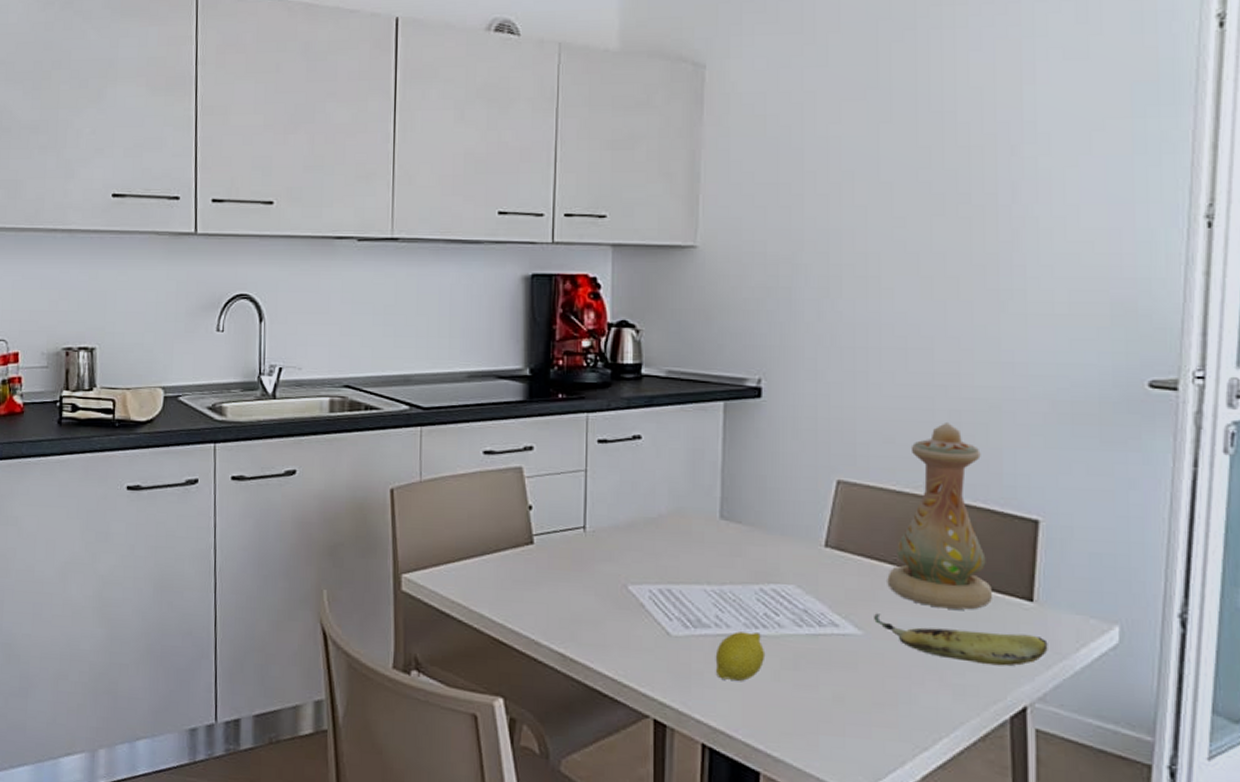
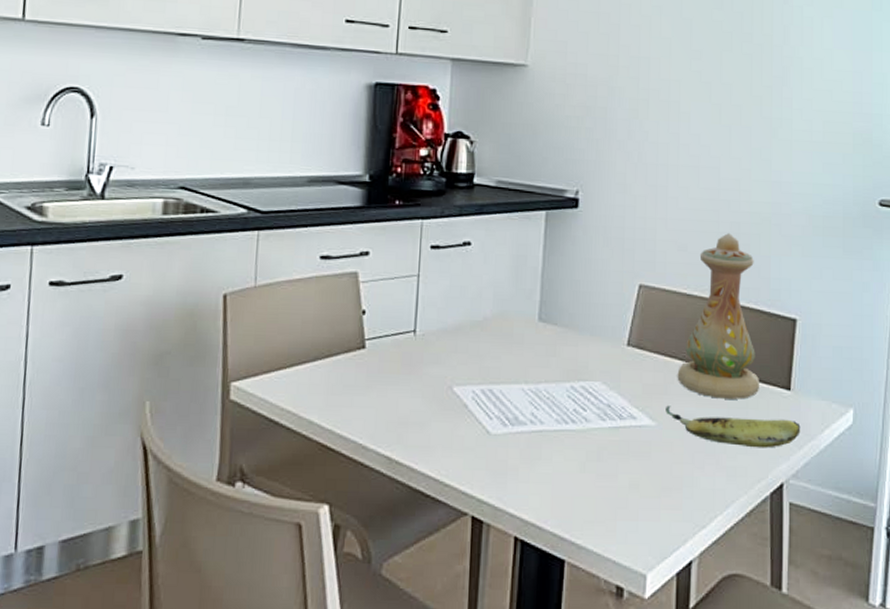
fruit: present [715,631,766,681] -> none [529,427,574,474]

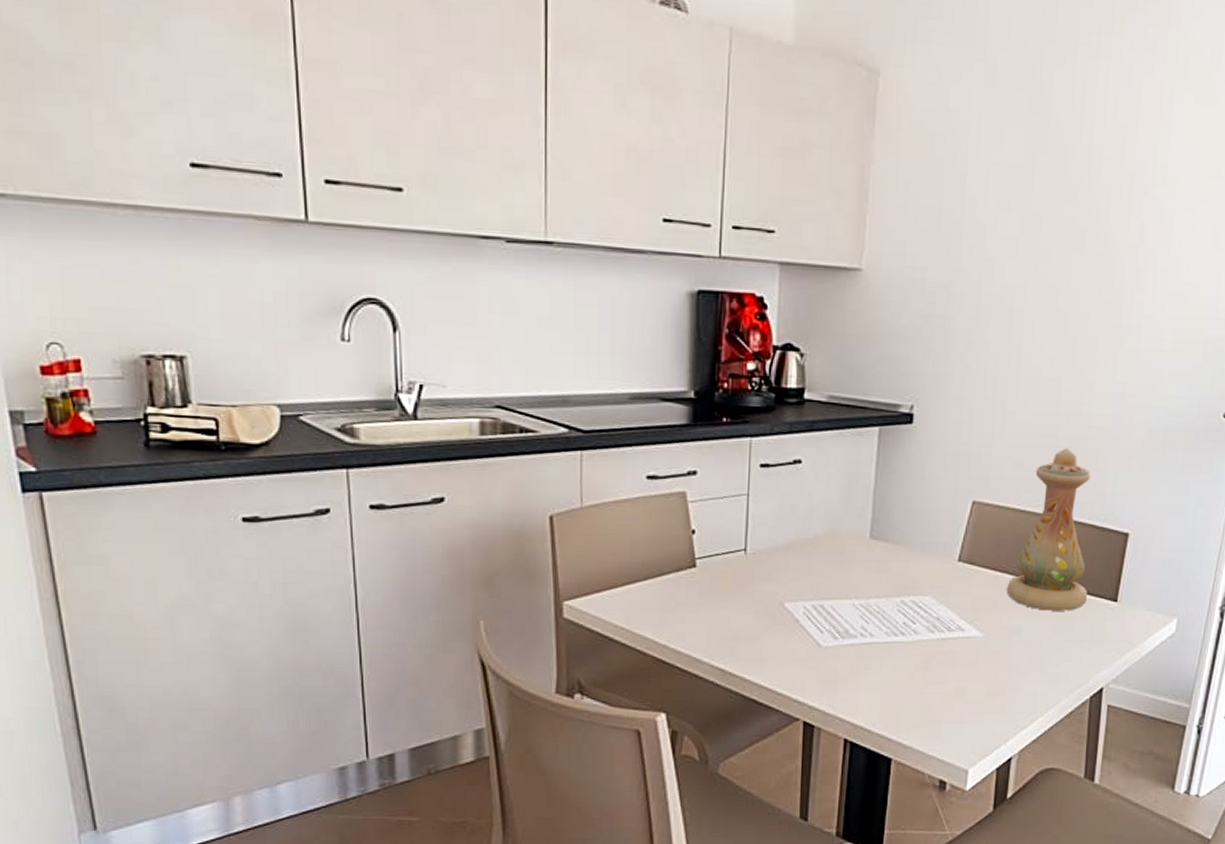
fruit: present [666,405,801,448] -> none [993,618,1124,656]

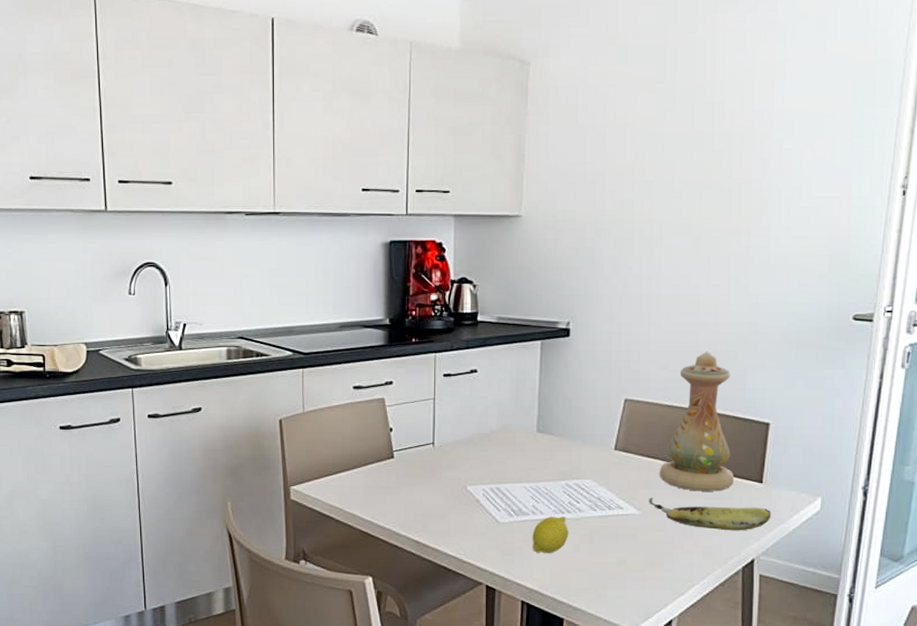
fruit: none [859,640,902,682] -> present [532,517,569,553]
fruit: none [993,618,1124,656] -> present [649,498,771,531]

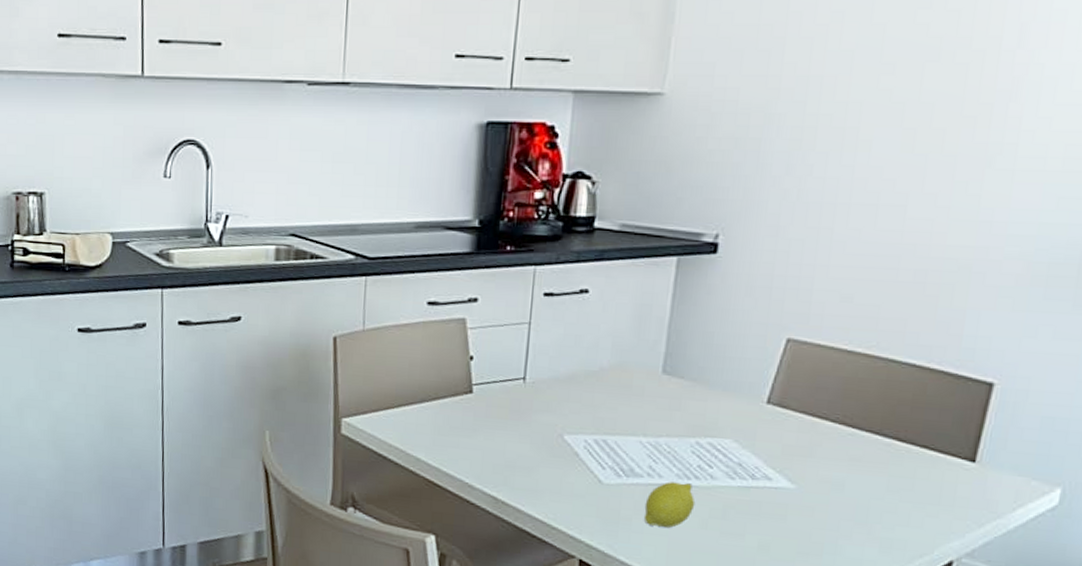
fruit: present [649,498,771,531] -> none [809,469,984,523]
vase: present [659,352,735,492] -> none [826,282,943,469]

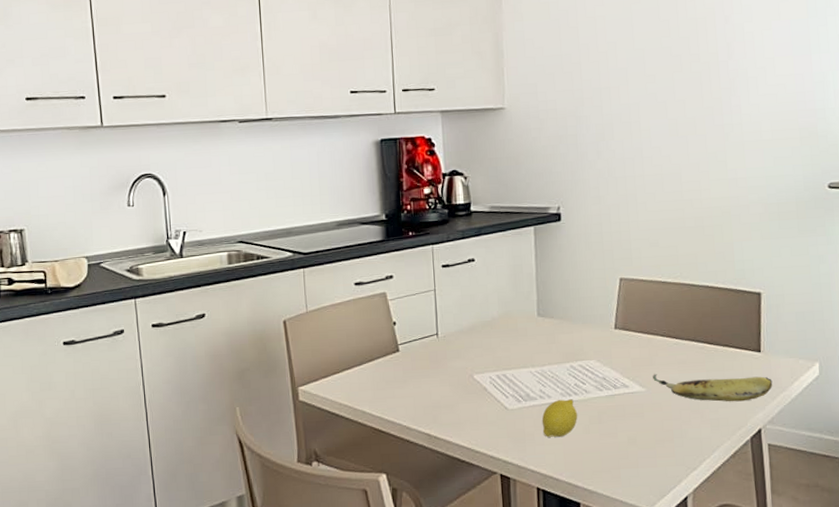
fruit: none [809,469,984,523] -> present [653,374,773,402]

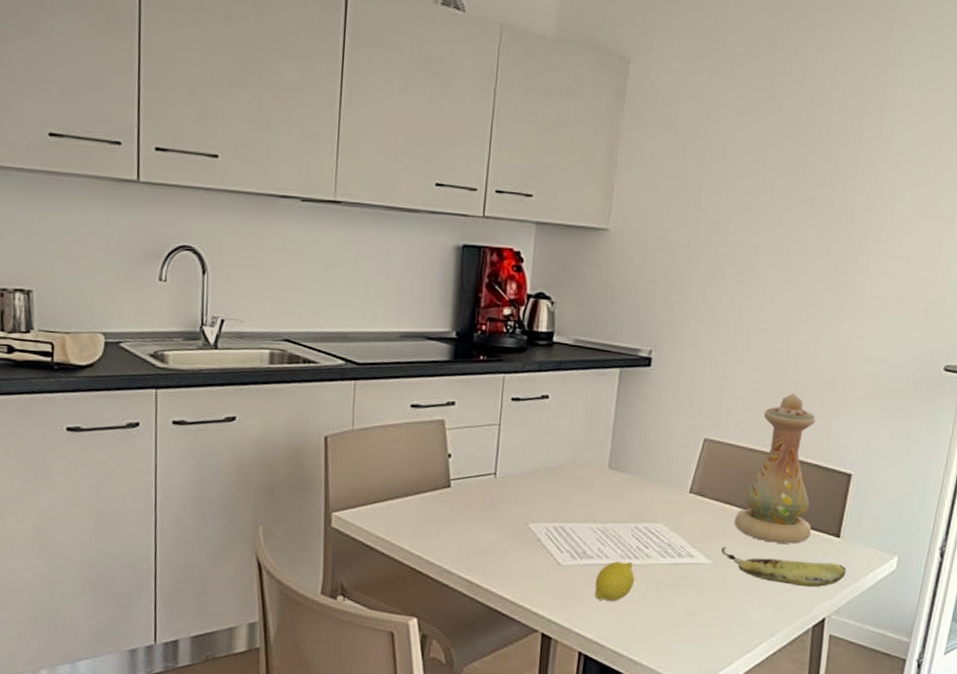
vase: none [660,227,734,365] -> present [734,393,816,544]

